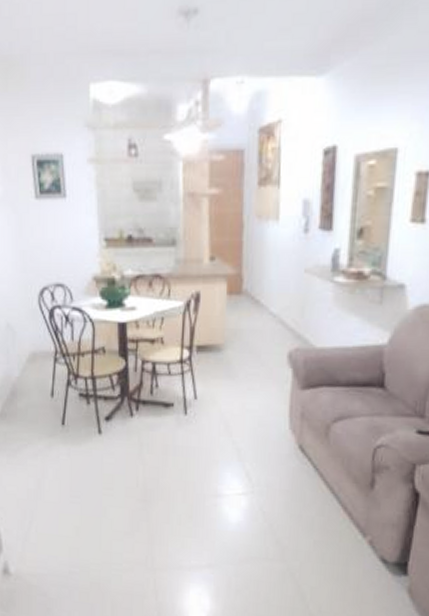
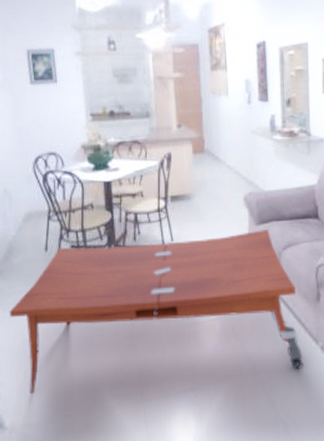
coffee table: none [13,394,345,563] -> present [9,230,303,395]

